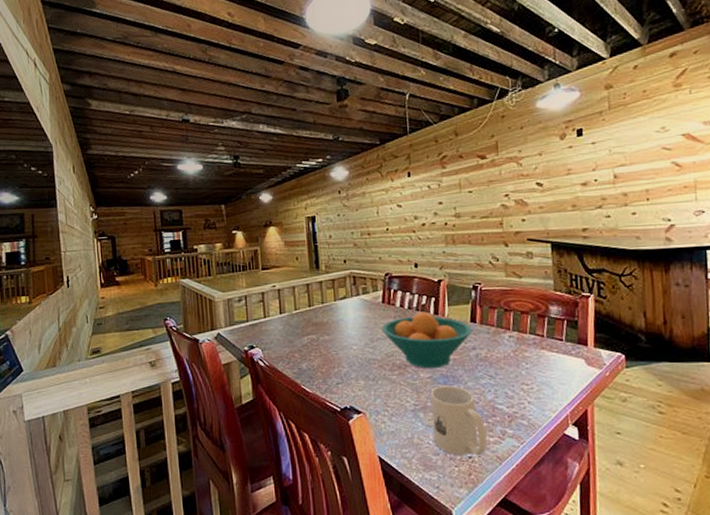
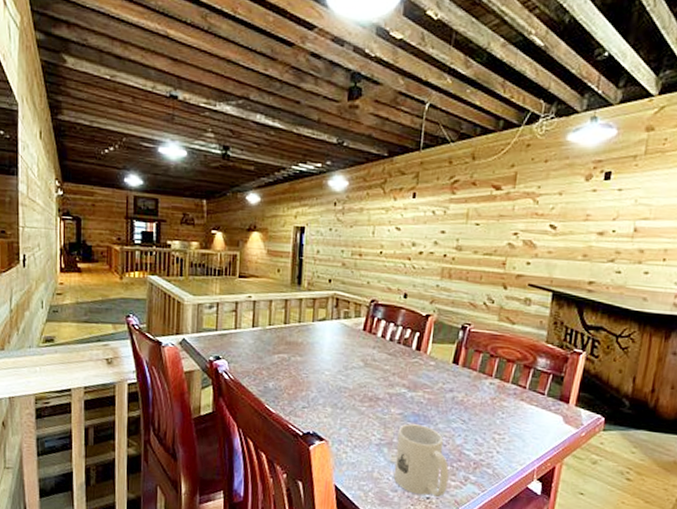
fruit bowl: present [381,311,473,369] -> none [358,345,454,406]

